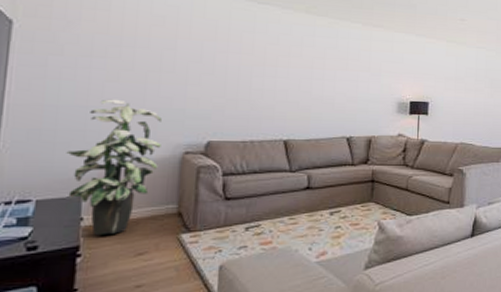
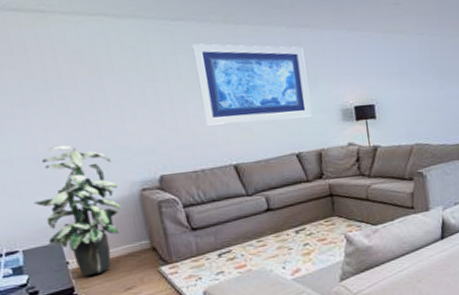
wall art: none [265,26,373,105] -> present [191,43,311,126]

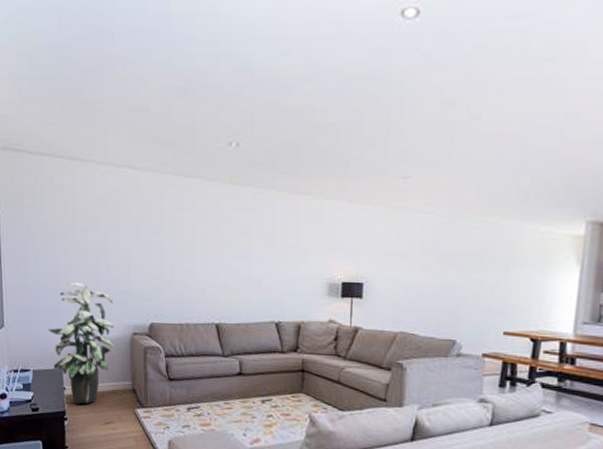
wall art: present [191,43,311,126] -> none [197,202,301,287]

